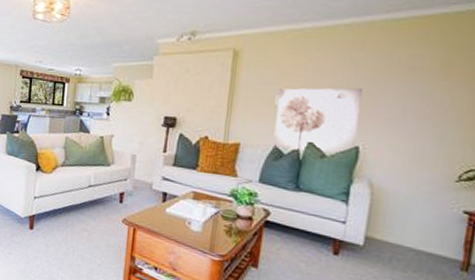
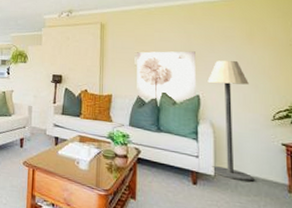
floor lamp: none [361,101,432,255] -> present [207,60,253,181]

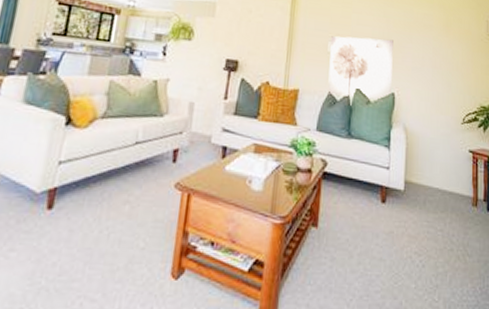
floor lamp: present [207,60,253,181] -> none [402,52,443,195]

